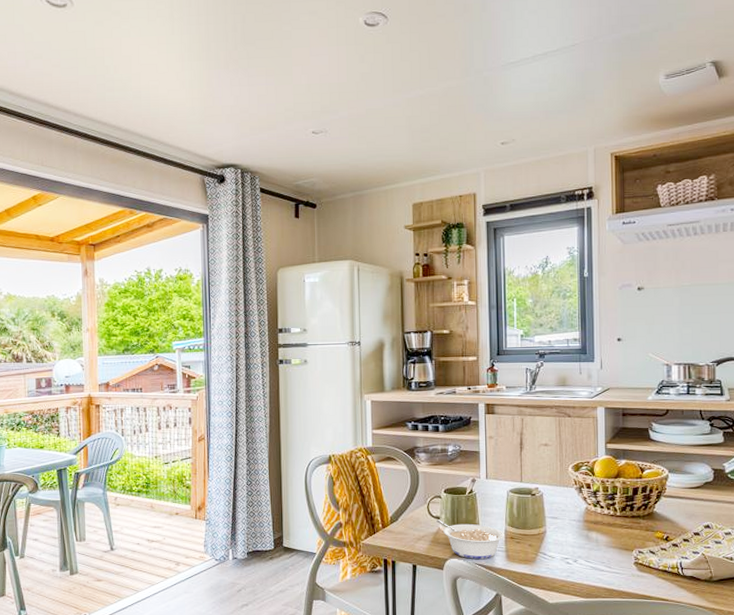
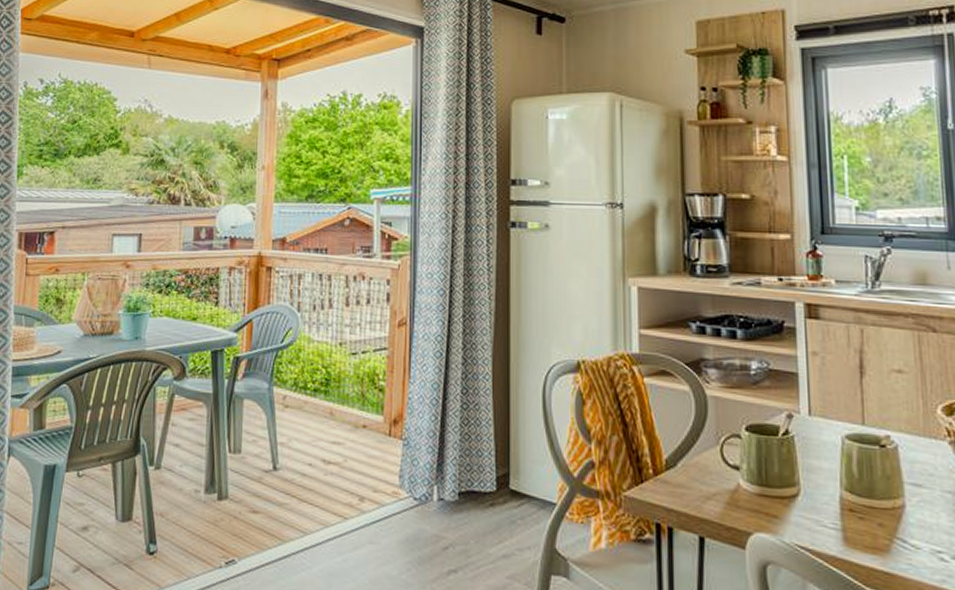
legume: present [436,520,504,559] -> none [734,470,839,539]

